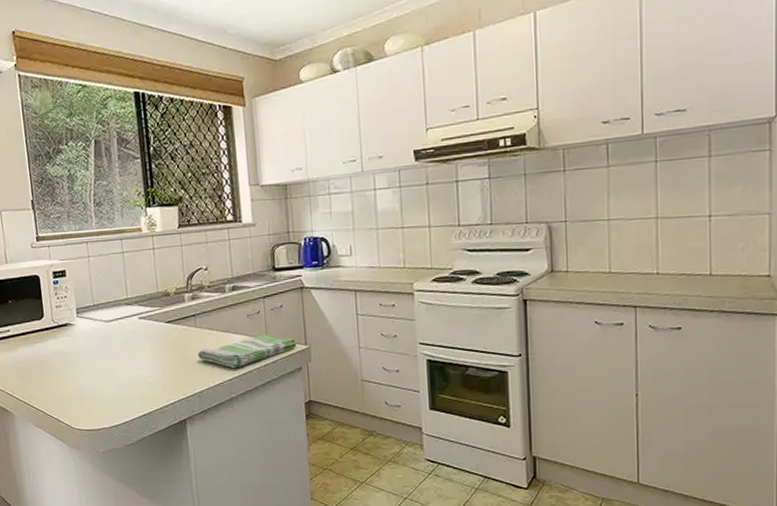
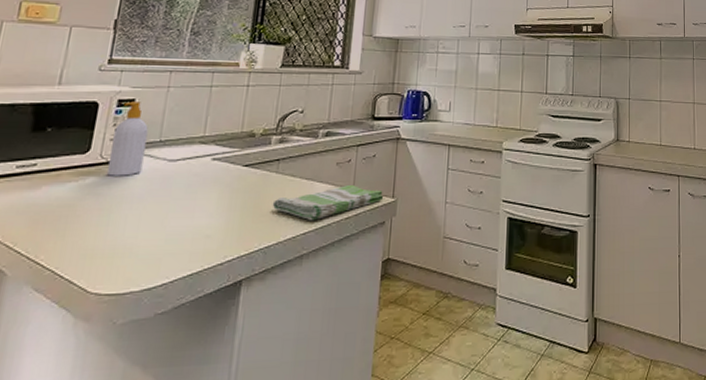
soap bottle: none [57,272,86,337] -> present [107,101,149,176]

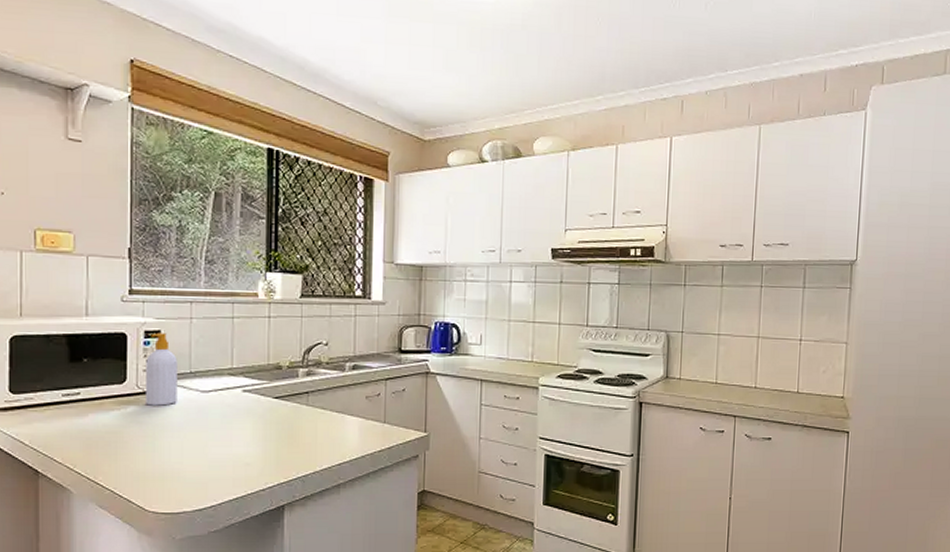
dish towel: present [272,185,384,221] -> none [305,419,416,453]

